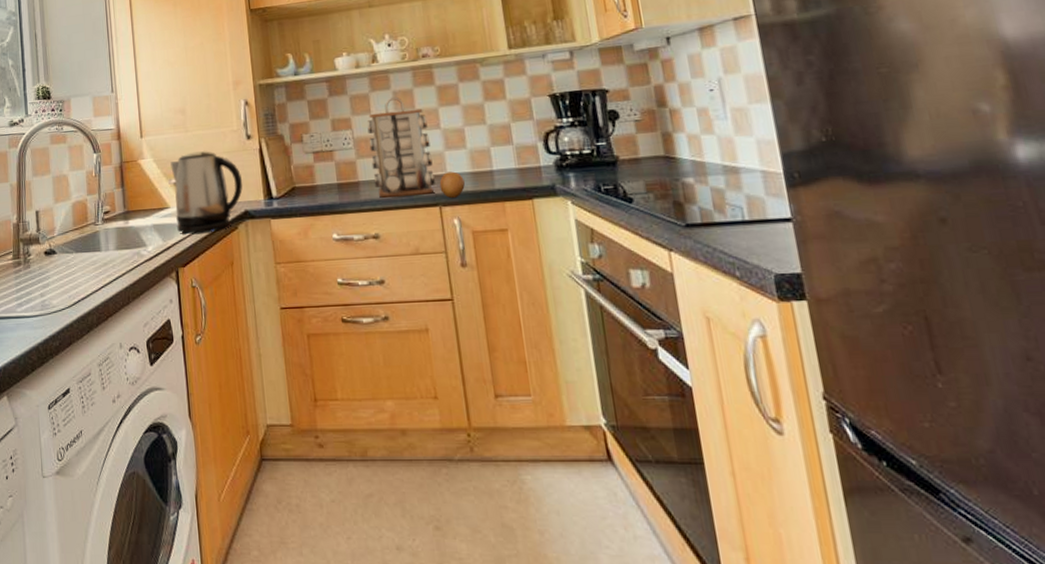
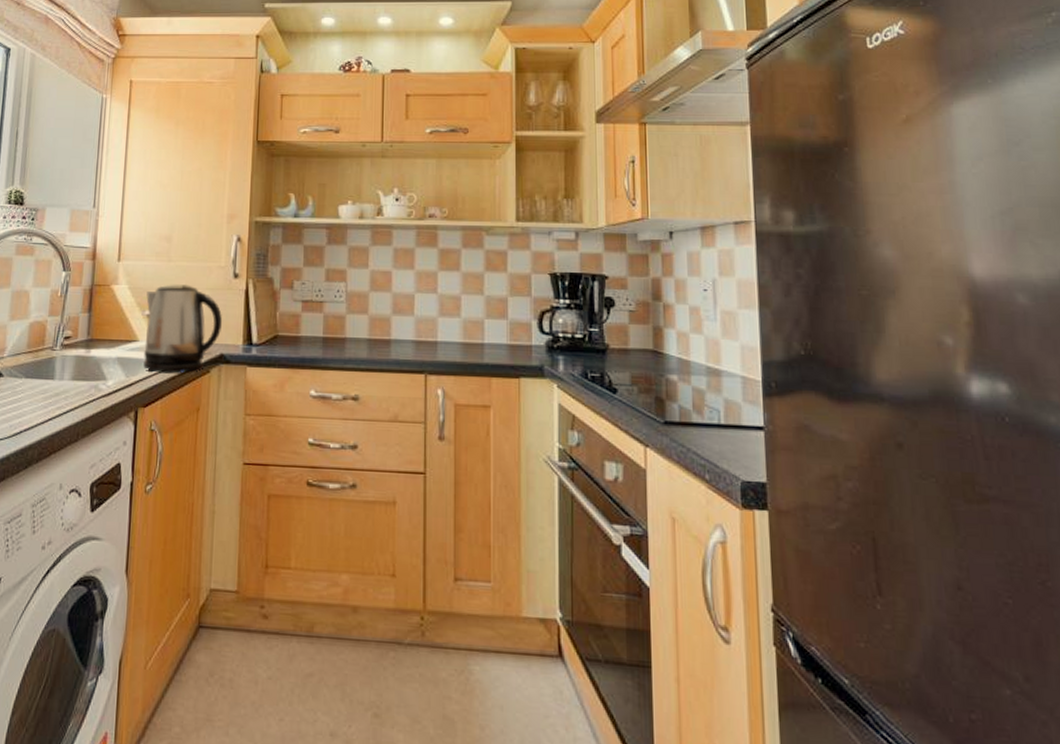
spice rack: present [366,96,435,198] -> none [361,254,425,361]
fruit: present [439,171,465,199] -> none [428,339,454,368]

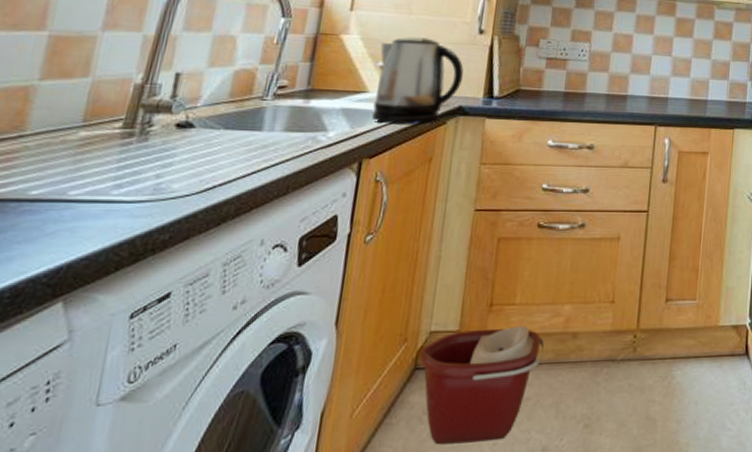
bucket: none [202,592,324,716] -> present [419,326,545,445]

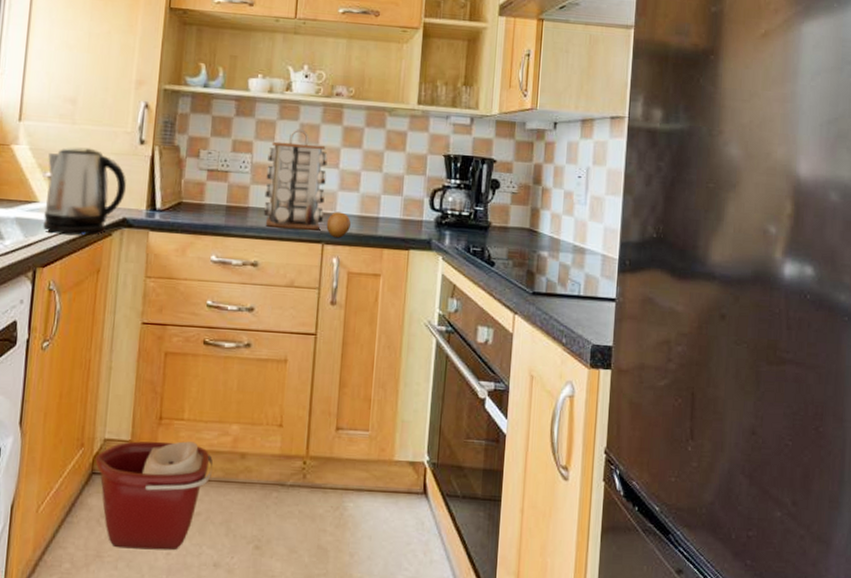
spice rack: none [600,19,662,114] -> present [263,128,328,231]
fruit: none [659,96,682,121] -> present [326,211,351,239]

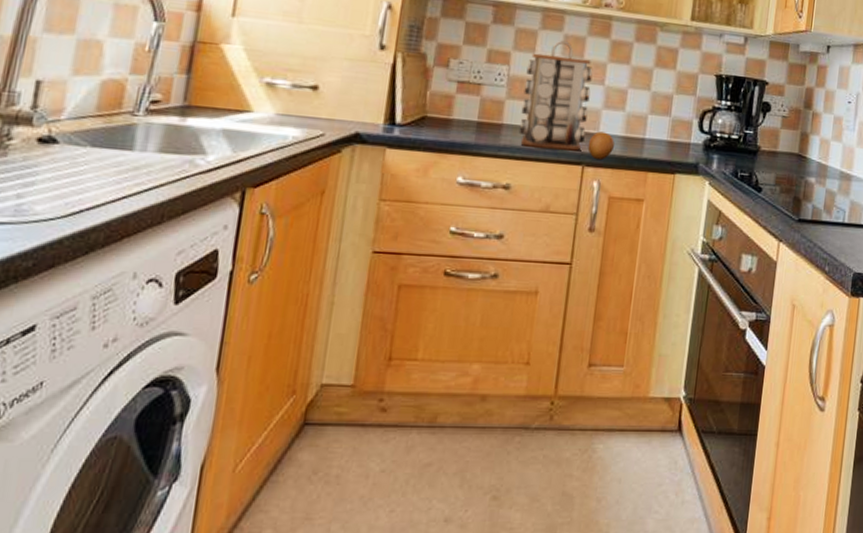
kettle: present [43,147,127,235] -> none [256,49,362,151]
bucket: present [95,441,214,550] -> none [308,384,450,508]

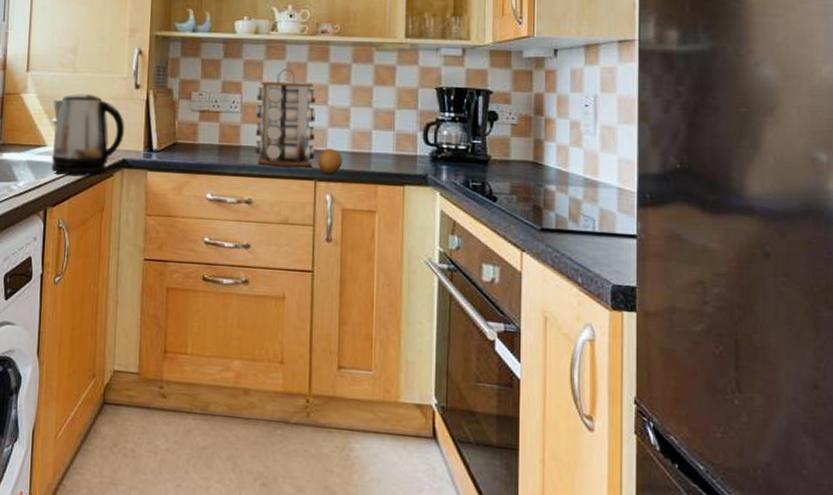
kettle: none [256,49,362,151] -> present [51,93,125,176]

